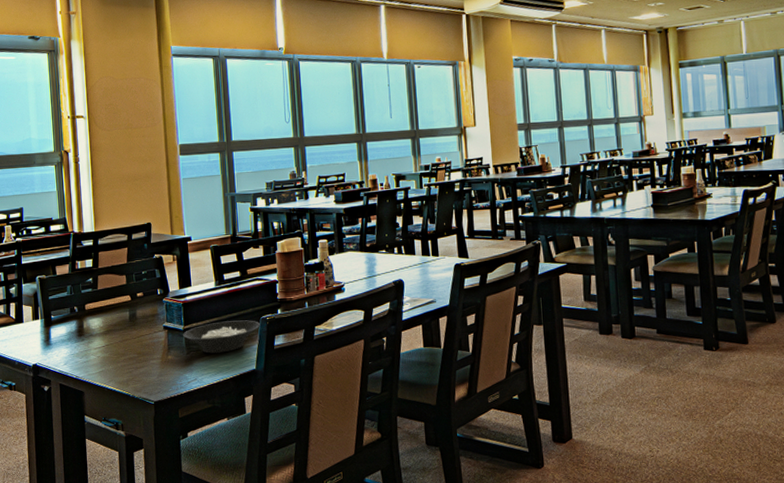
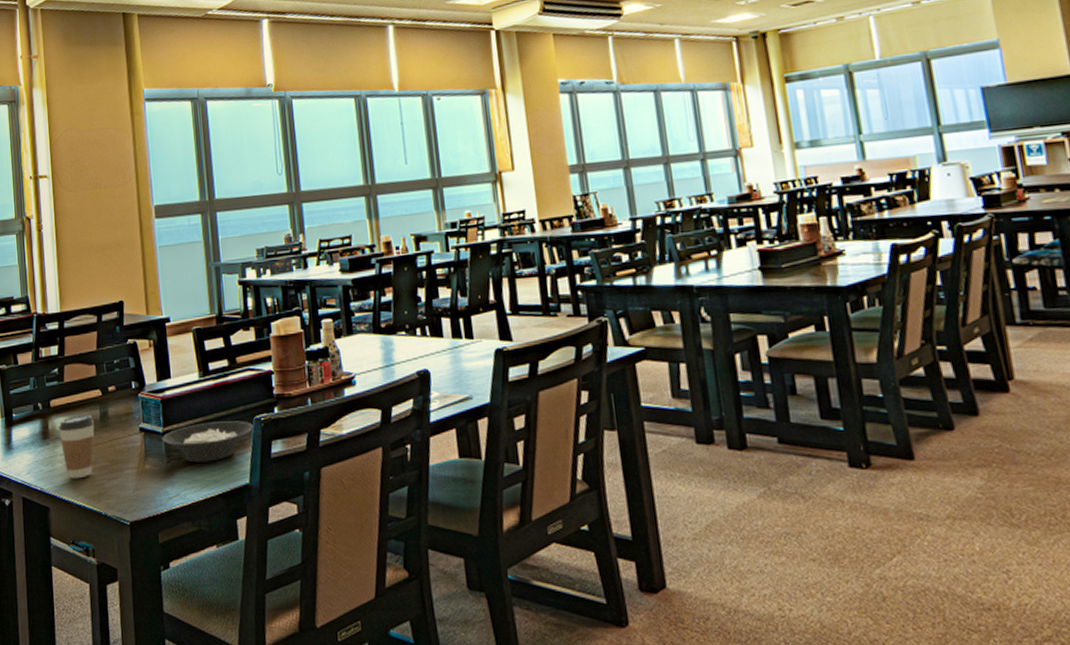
coffee cup: none [92,316,125,368] -> present [58,415,95,479]

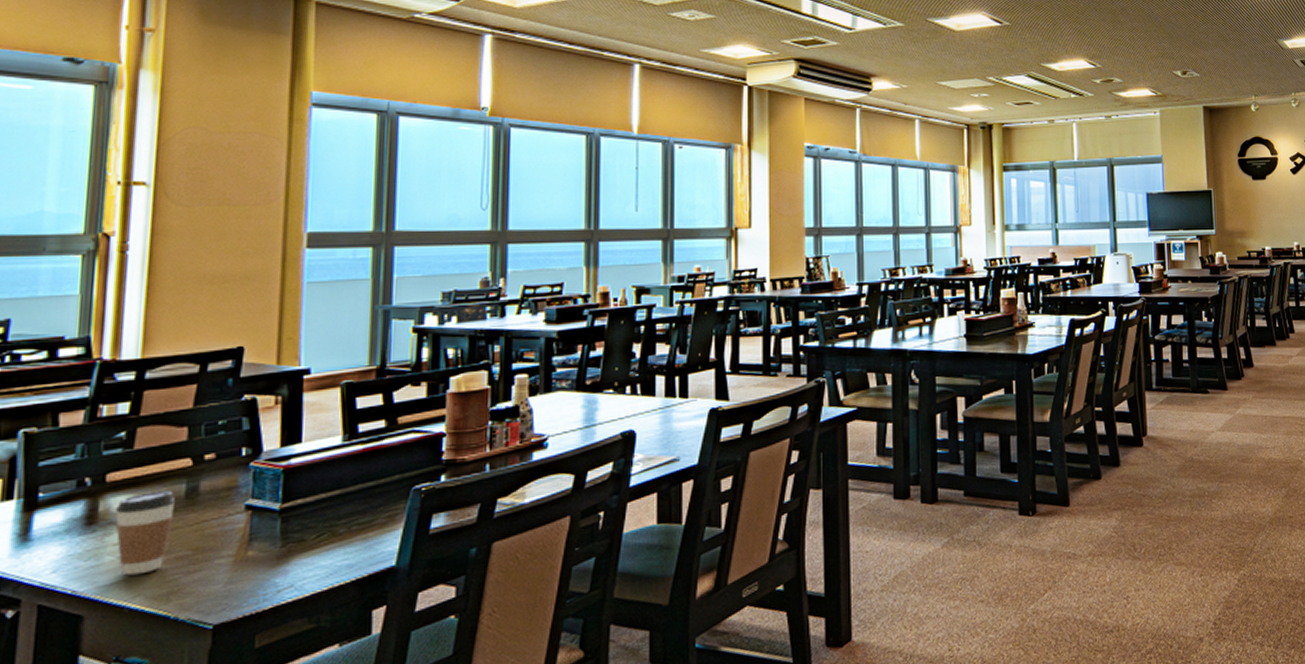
cereal bowl: present [161,421,254,463] -> none [276,492,411,545]

